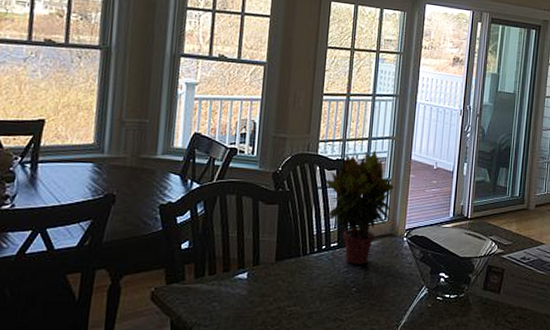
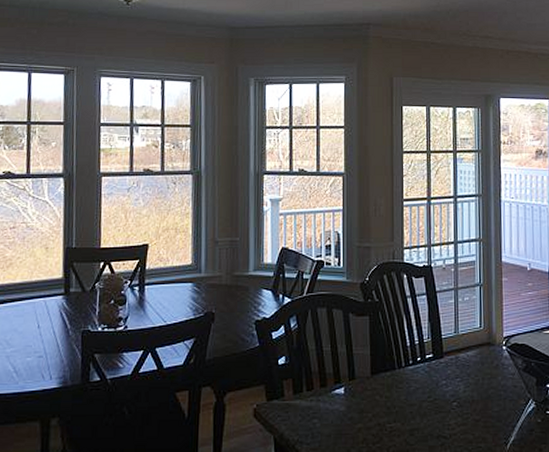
potted plant: present [324,150,394,265] -> none [412,254,486,377]

